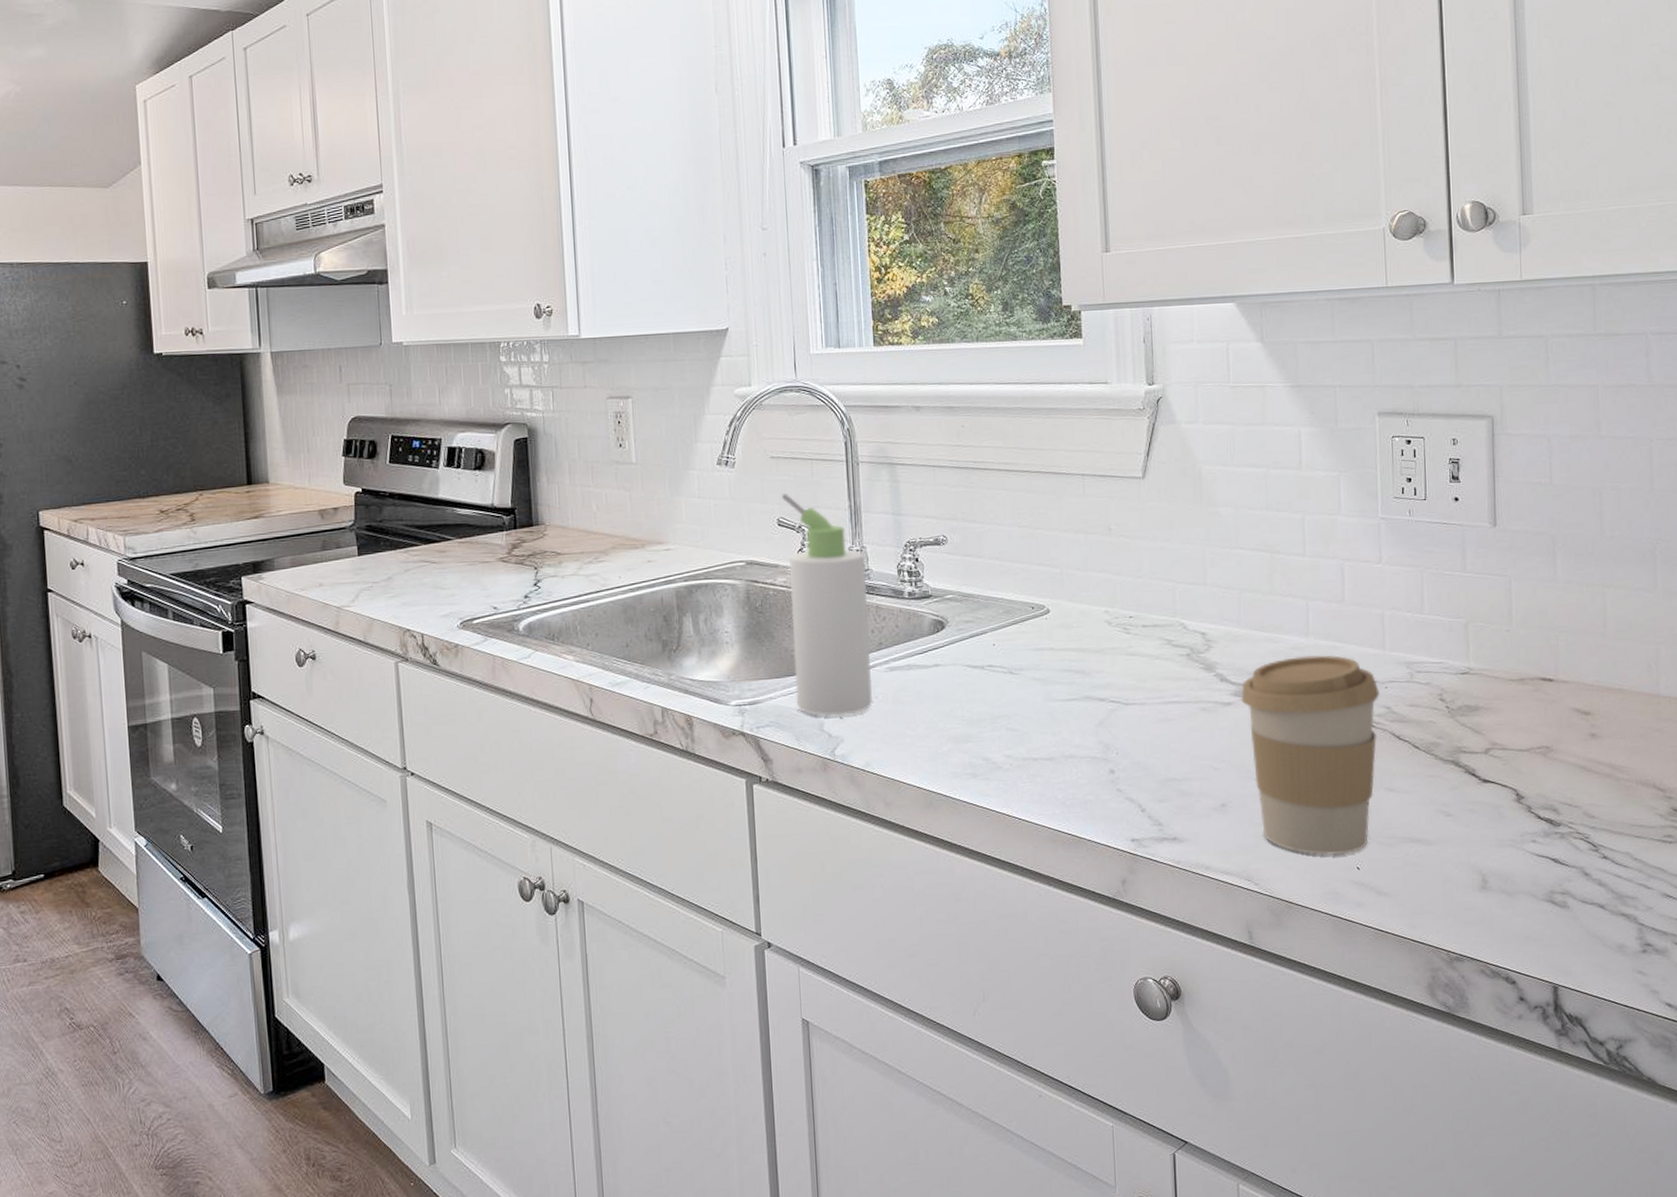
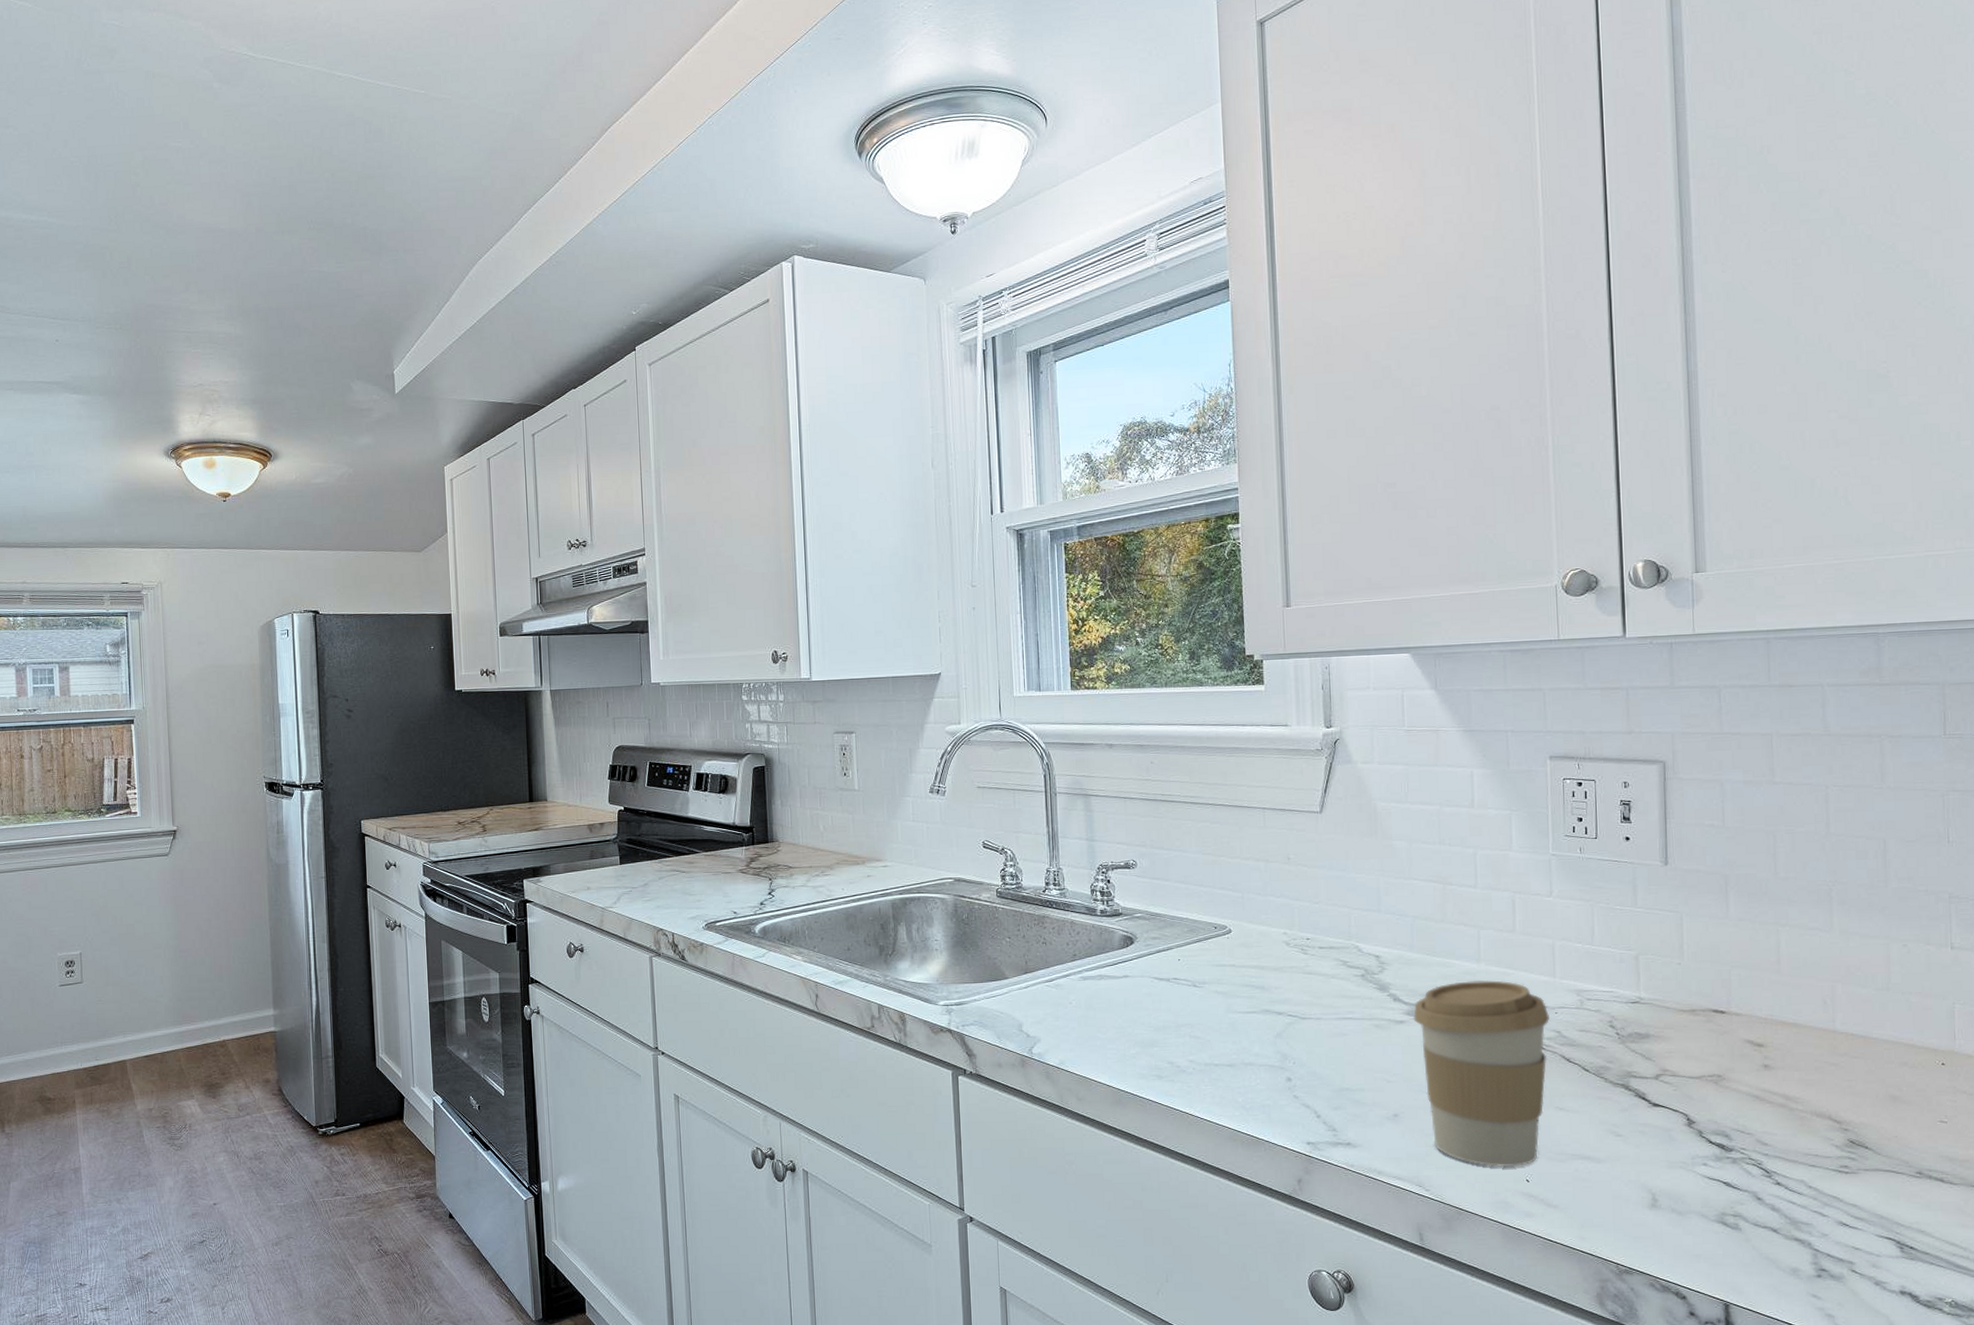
bottle: present [781,494,874,717] -> none [986,820,1068,1019]

